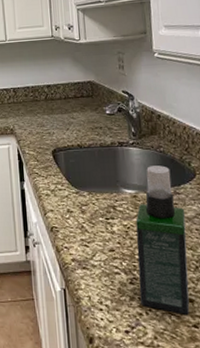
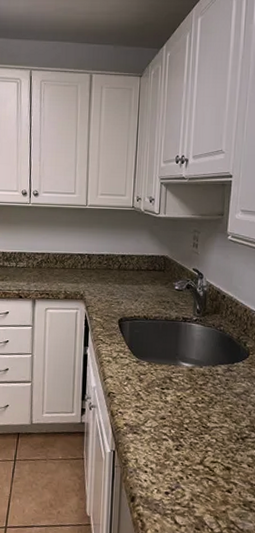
spray bottle: present [135,165,190,315] -> none [183,343,235,481]

